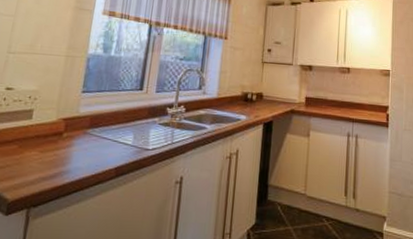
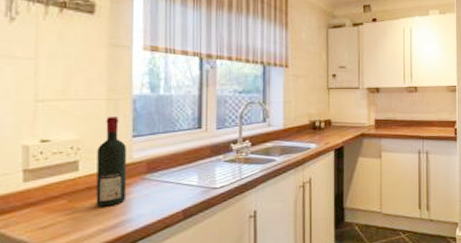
wine bottle: none [41,72,76,156] -> present [96,117,128,207]

